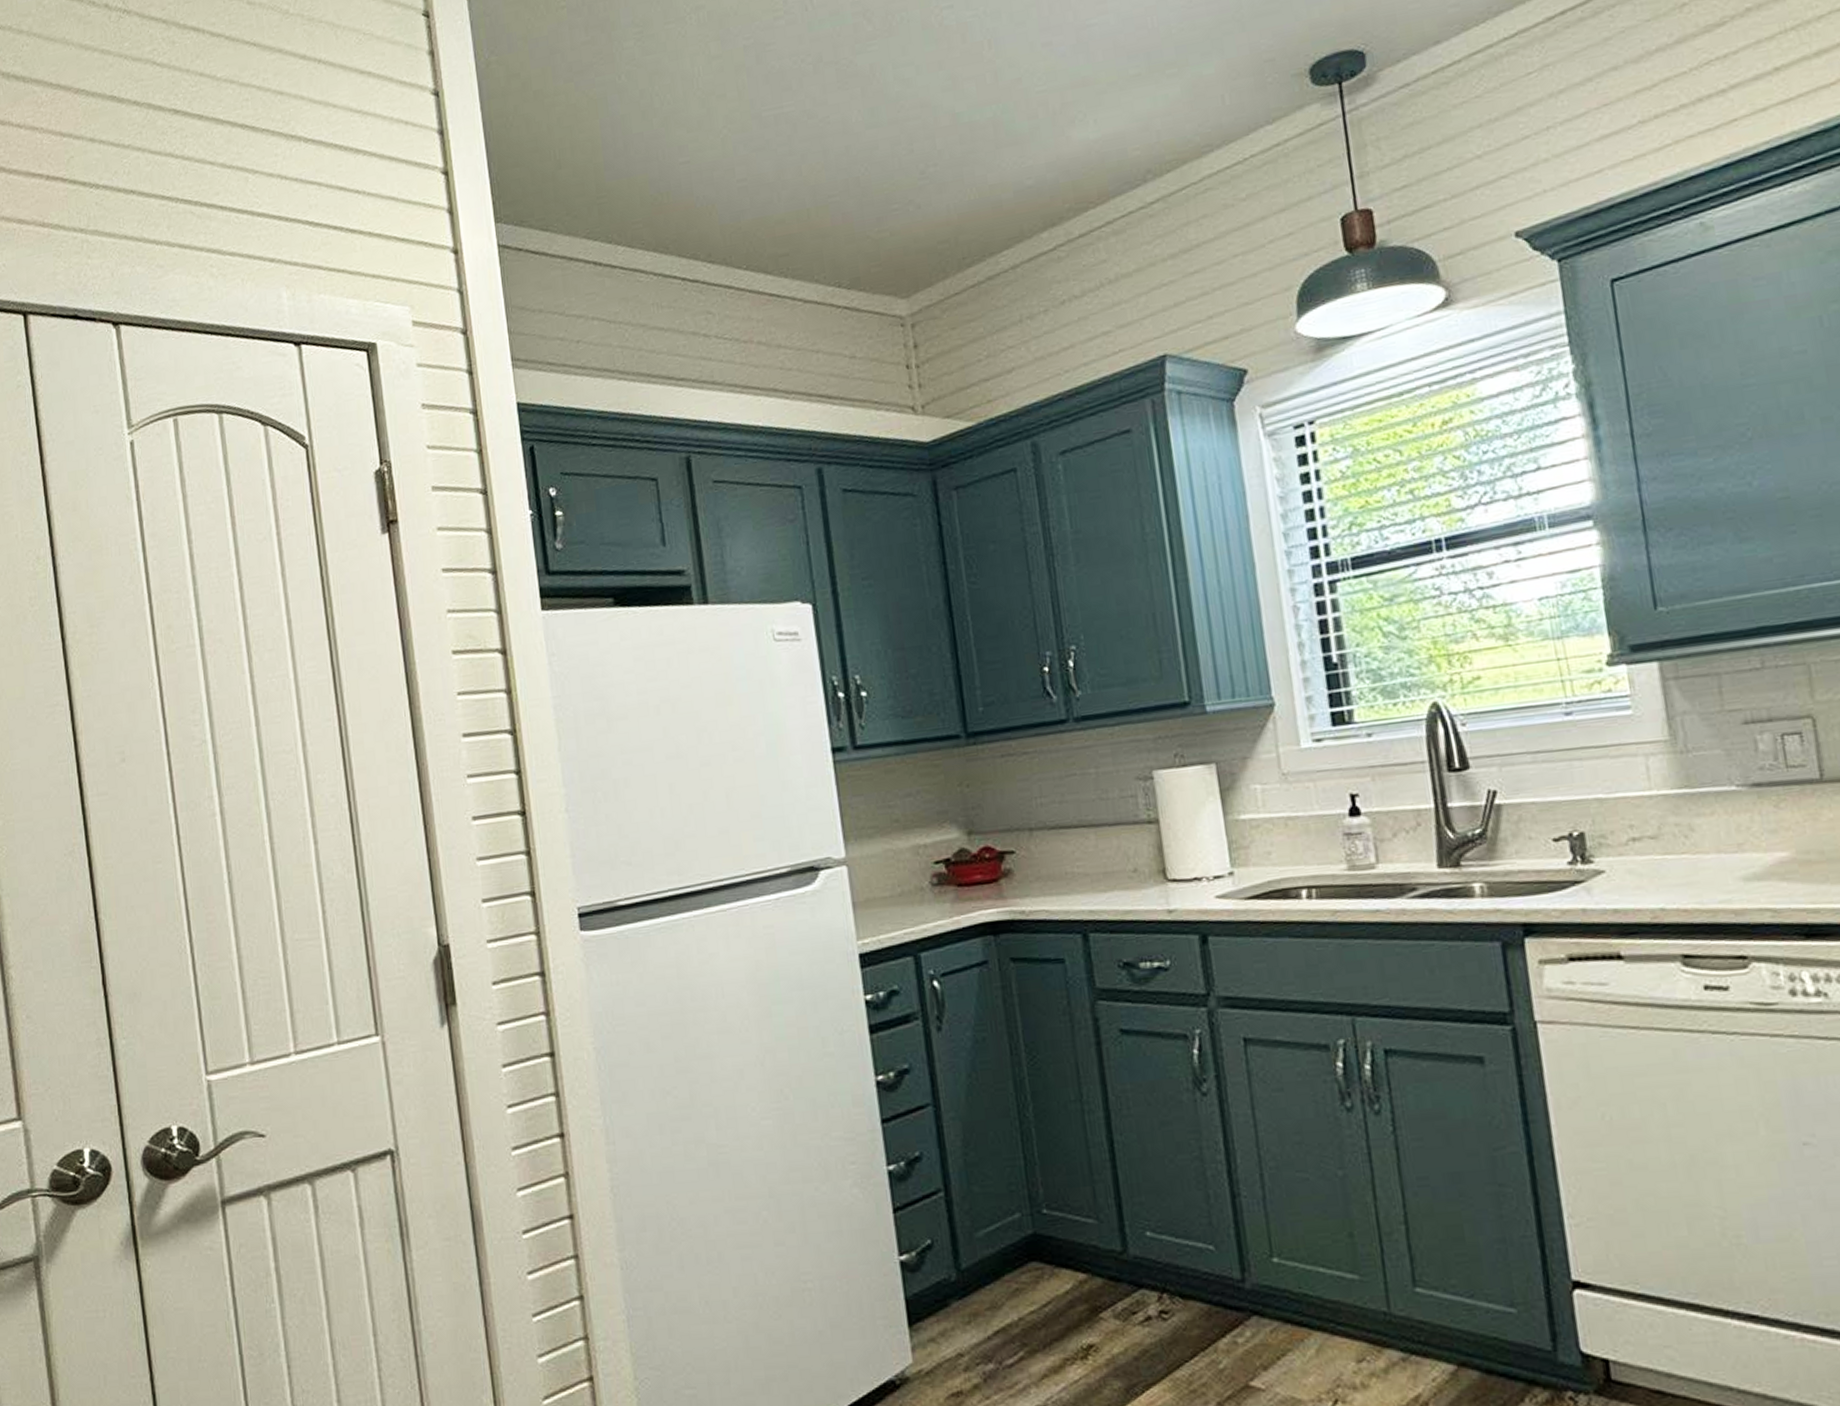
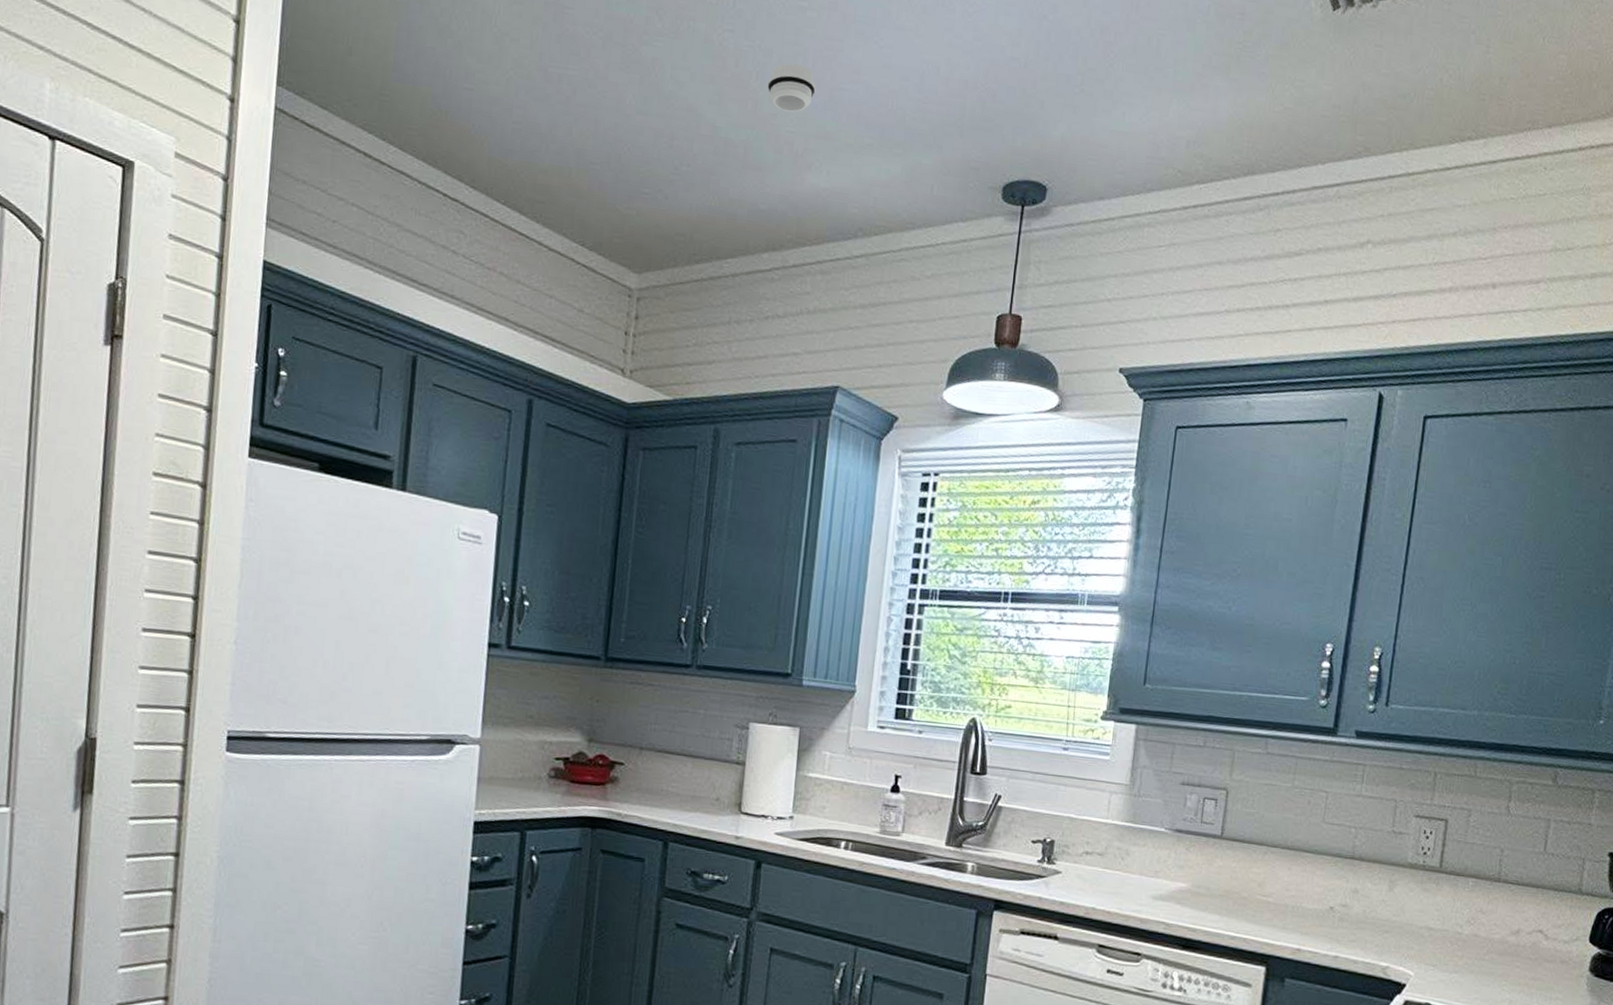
smoke detector: none [1002,15,1060,72] -> present [767,63,816,113]

